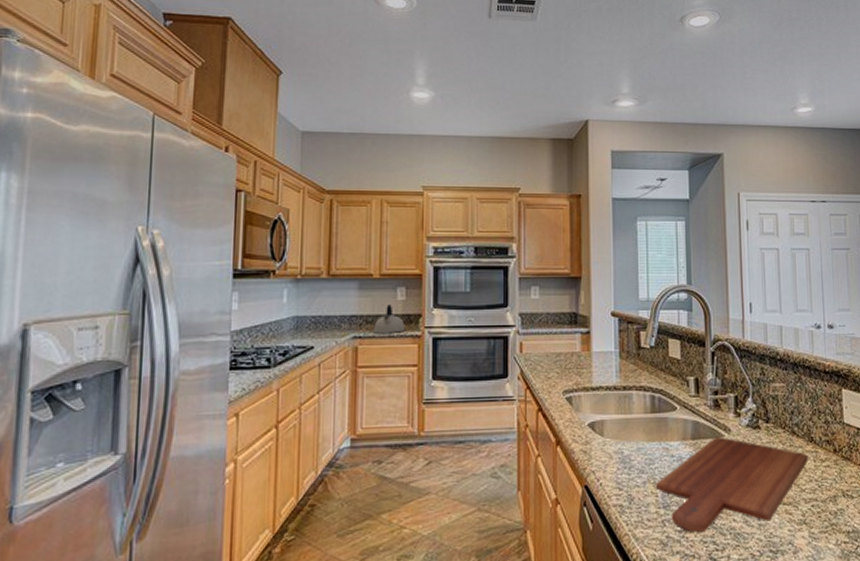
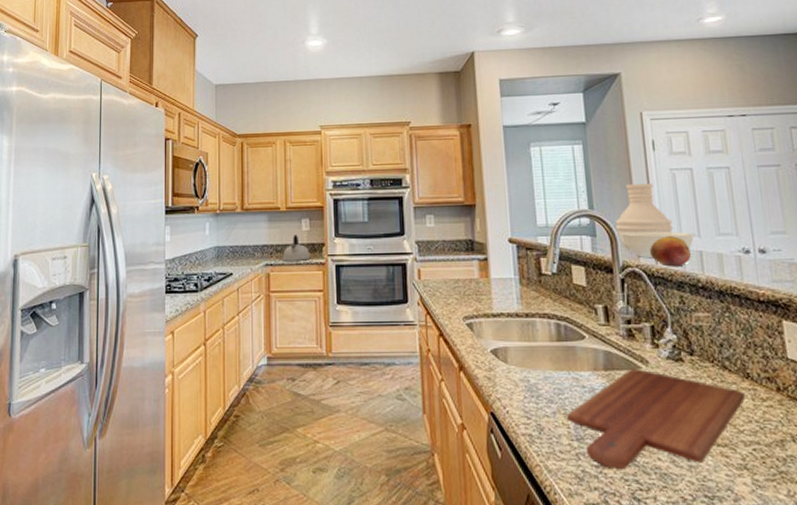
vase: none [710,261,760,311] -> present [615,183,674,236]
bowl: none [712,306,777,333] -> present [619,231,695,259]
fruit: none [737,312,772,341] -> present [649,236,691,267]

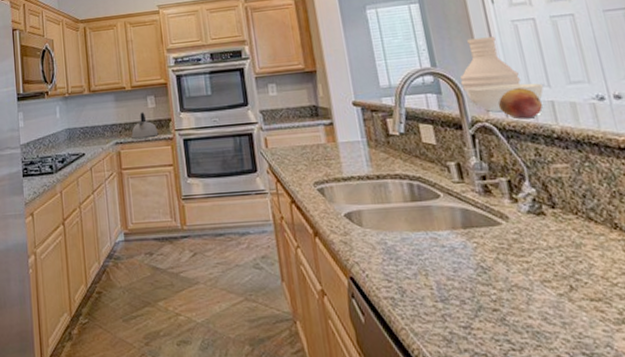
cutting board: present [566,368,745,470] -> none [427,225,616,330]

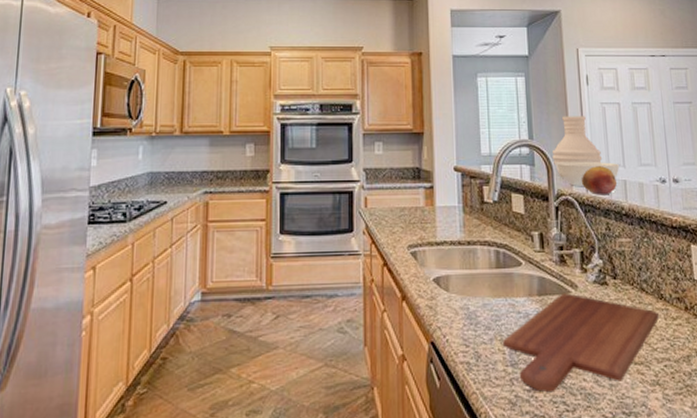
kettle: present [131,112,159,140] -> none [223,160,254,190]
cutting board: none [427,225,616,330] -> present [502,293,659,393]

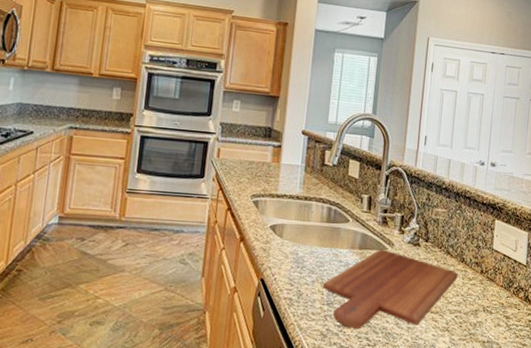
vase: present [552,116,603,165] -> none [390,97,434,142]
bowl: present [555,161,620,187] -> none [391,136,448,161]
fruit: present [581,166,617,195] -> none [412,144,442,170]

